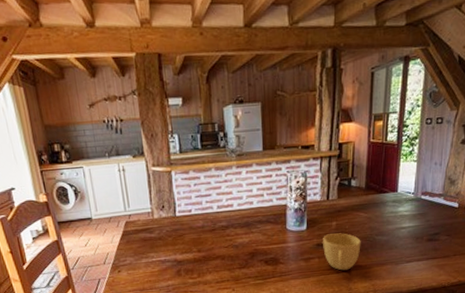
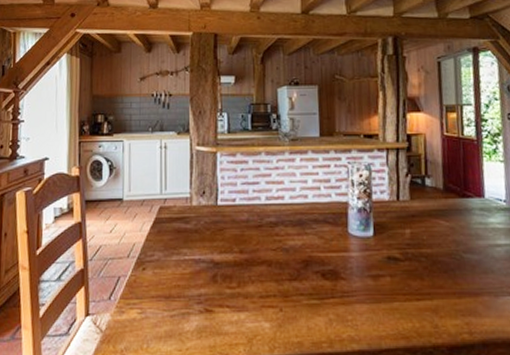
cup: present [323,233,361,271] -> none [394,245,445,298]

